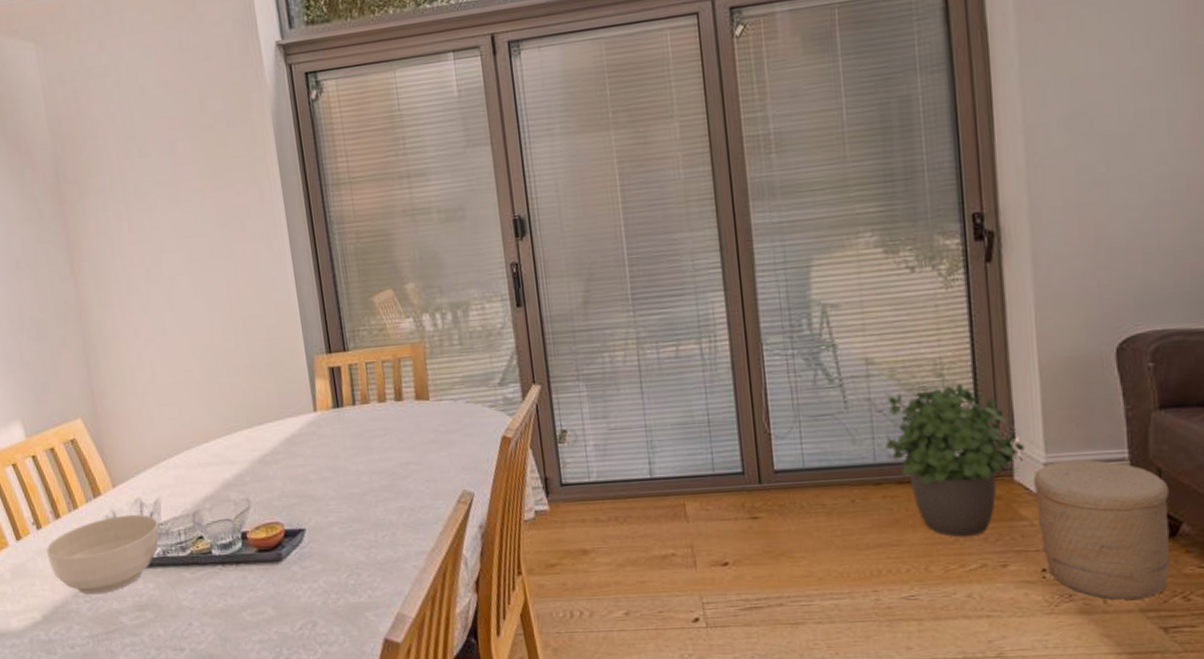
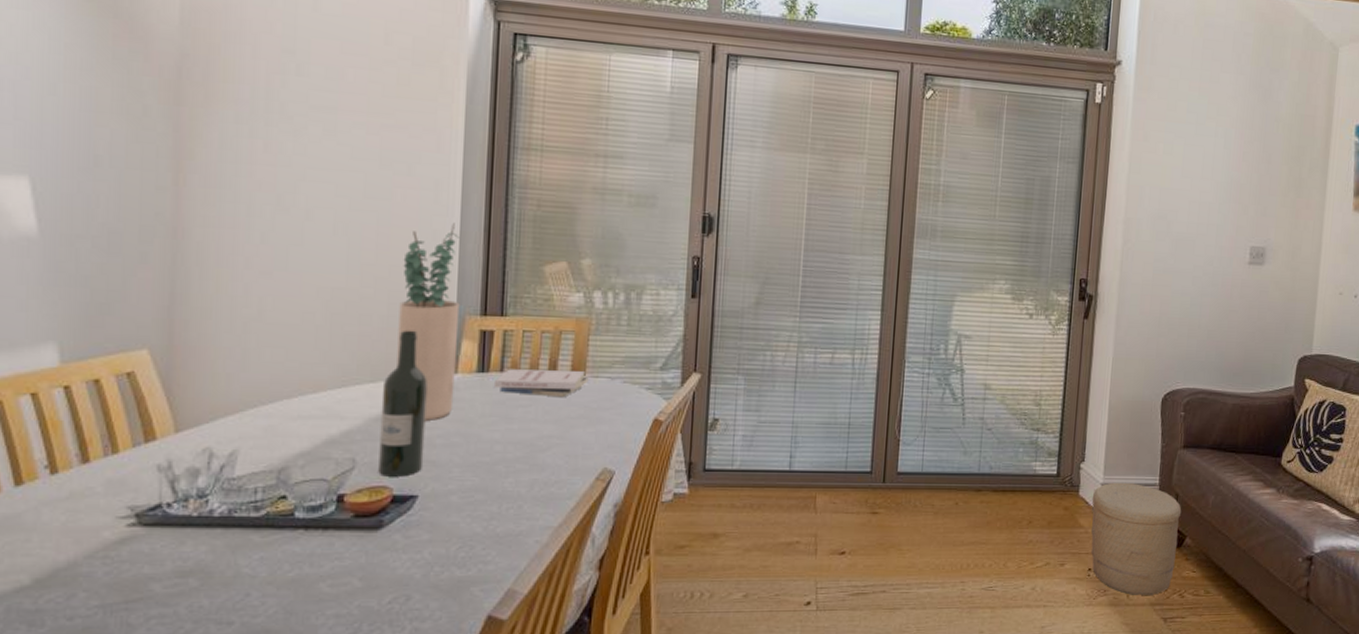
bowl: present [46,514,160,595] -> none [59,465,230,556]
vase: none [253,268,320,458] -> present [397,222,460,421]
wine bottle: none [258,375,305,513] -> present [378,330,427,477]
books: none [349,396,433,426] -> present [493,369,589,398]
potted plant: present [884,383,1025,537] -> none [988,413,1090,538]

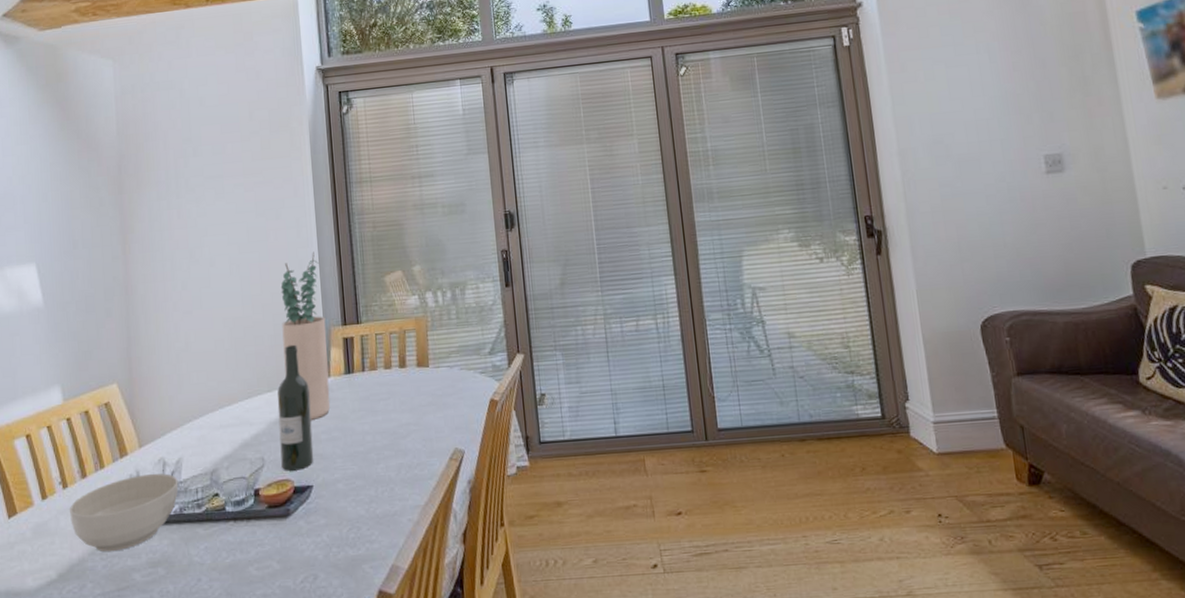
bowl: none [59,465,230,556] -> present [70,473,179,552]
books: present [493,369,589,398] -> none [358,363,432,390]
basket: present [1091,482,1182,595] -> none [925,418,1038,541]

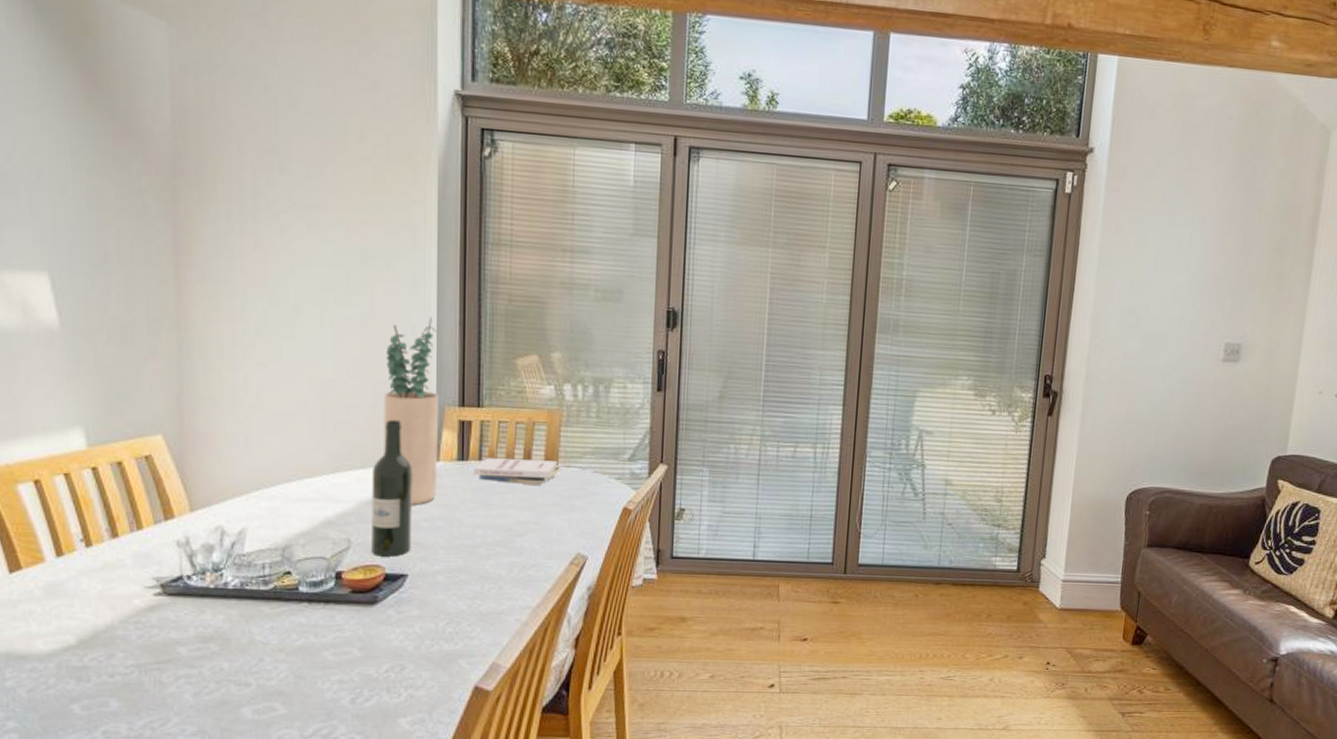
bowl: present [70,473,179,552] -> none [95,541,240,622]
books: none [358,363,432,390] -> present [473,458,561,486]

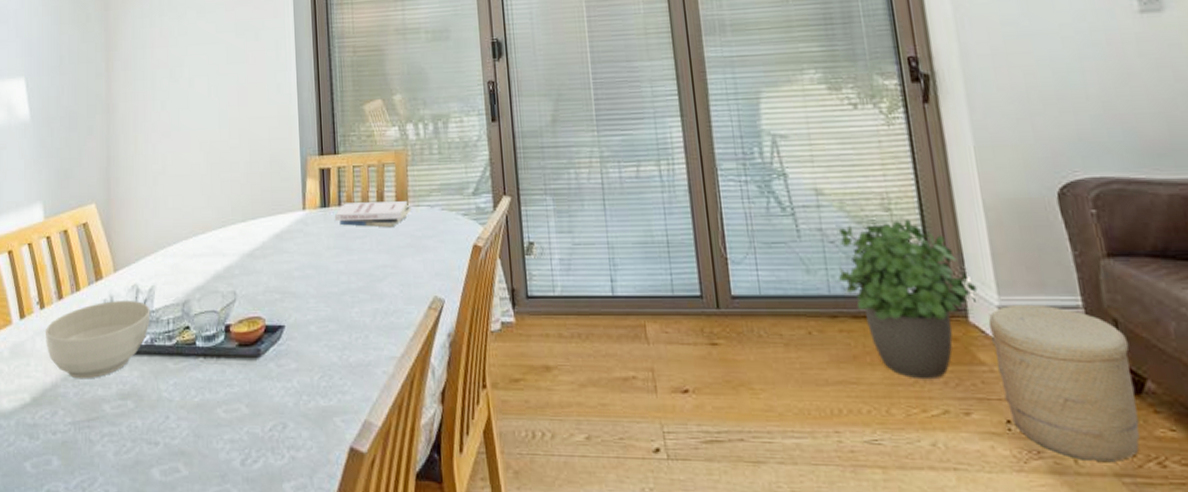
bowl: none [95,541,240,622] -> present [46,300,151,379]
wine bottle: present [371,419,412,557] -> none [251,173,287,308]
vase: present [384,316,439,505] -> none [258,75,305,254]
potted plant: none [948,509,1051,632] -> present [837,219,978,378]
basket: none [1050,579,1144,690] -> present [988,304,1140,461]

